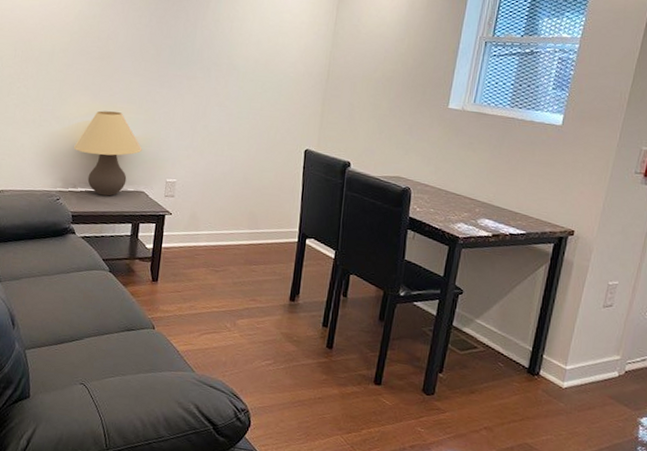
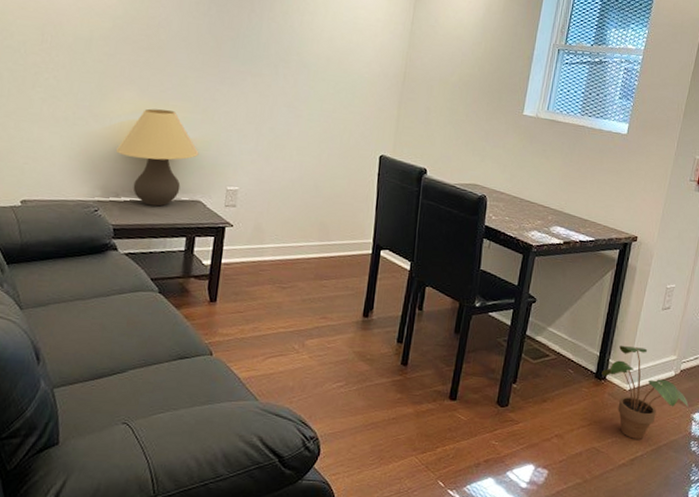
potted plant: none [535,341,635,440] -> present [602,345,689,439]

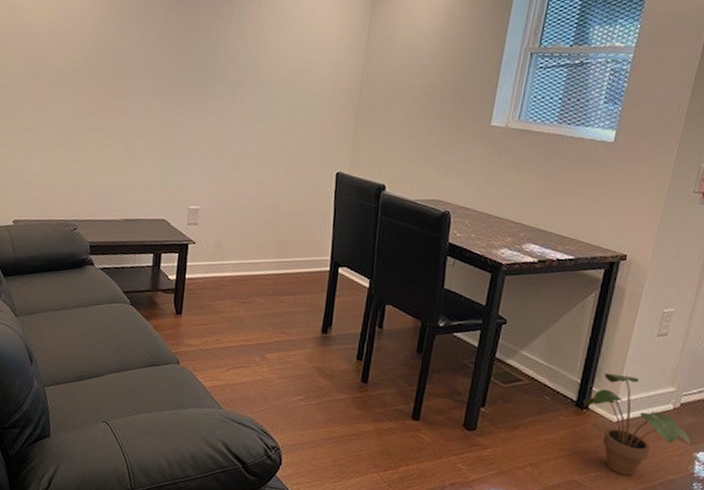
table lamp: present [115,108,199,207] -> none [89,134,163,225]

